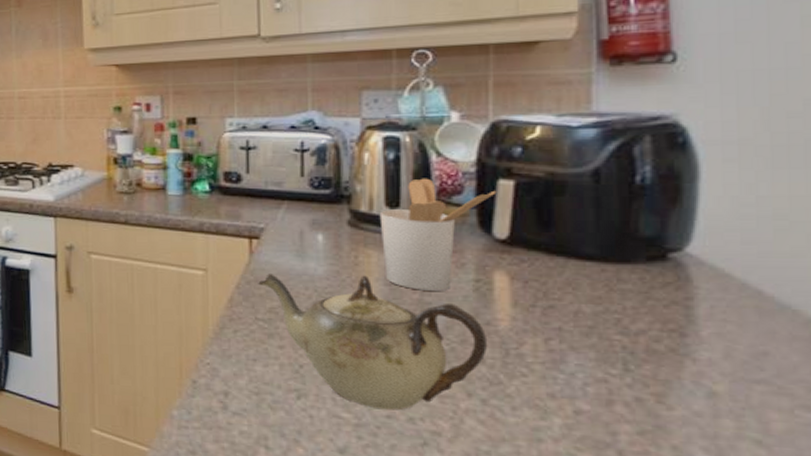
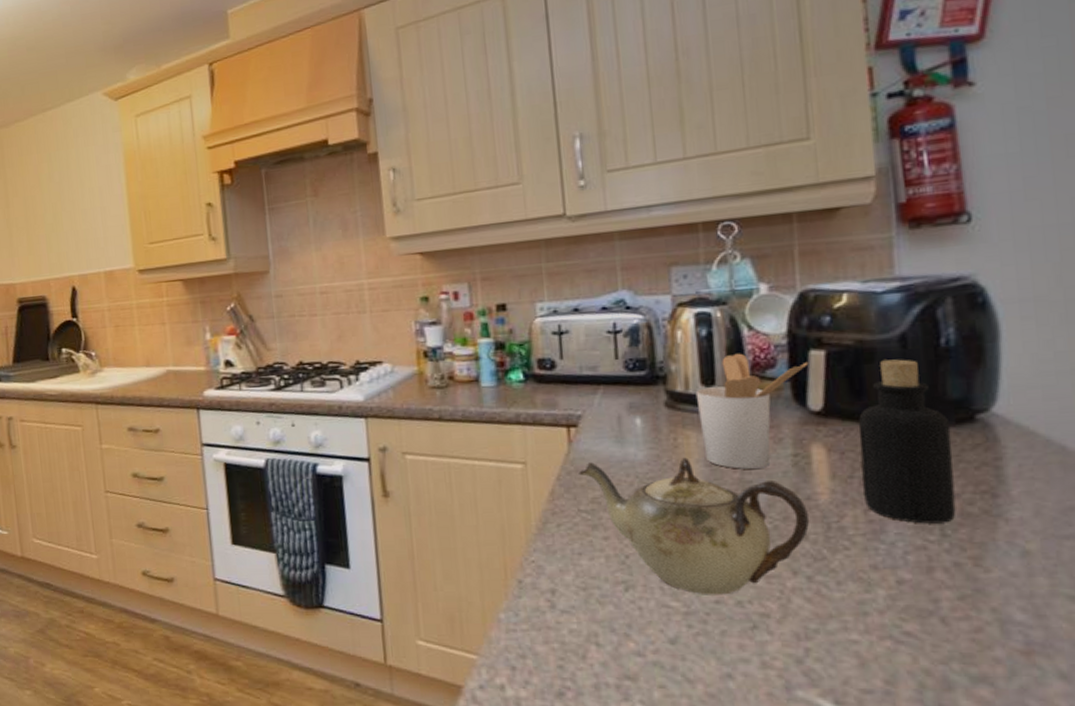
bottle: none [544,194,641,358] -> present [858,359,956,524]

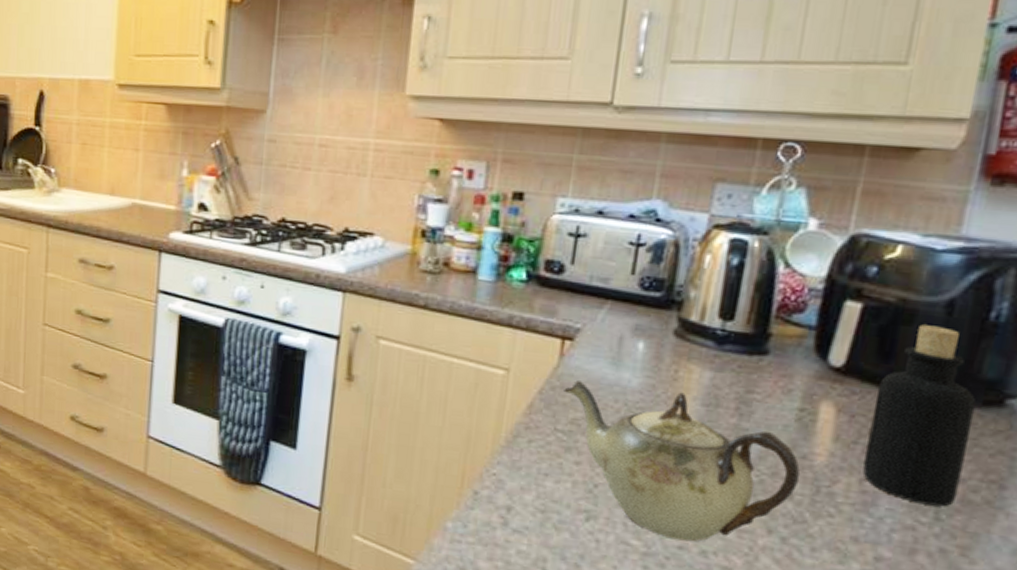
utensil holder: present [695,353,809,469] -> none [704,290,842,418]

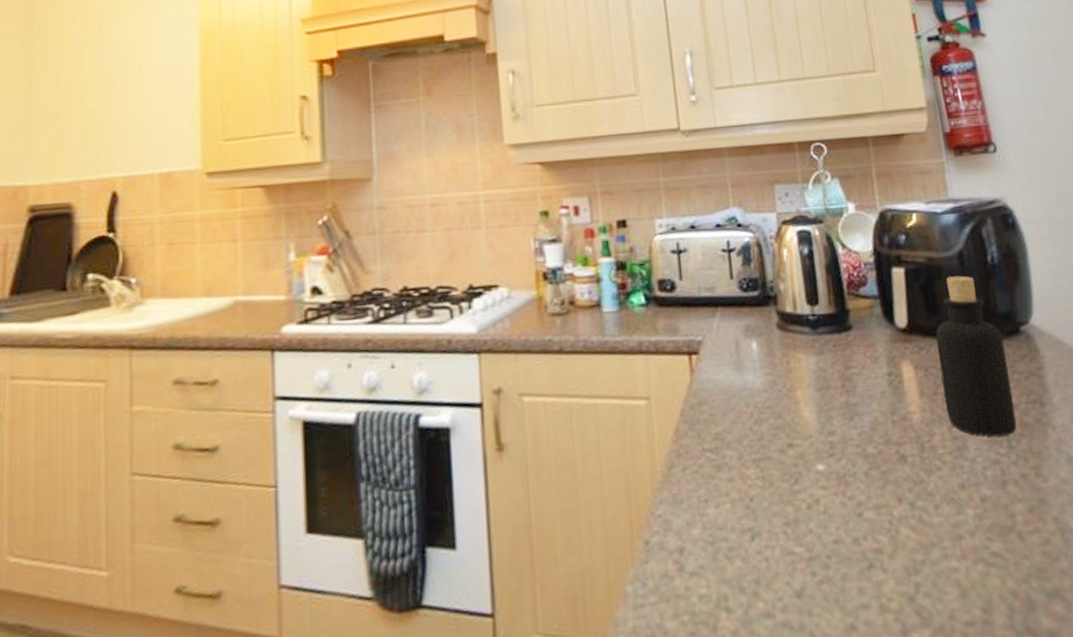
teapot: present [563,381,800,542] -> none [701,382,907,535]

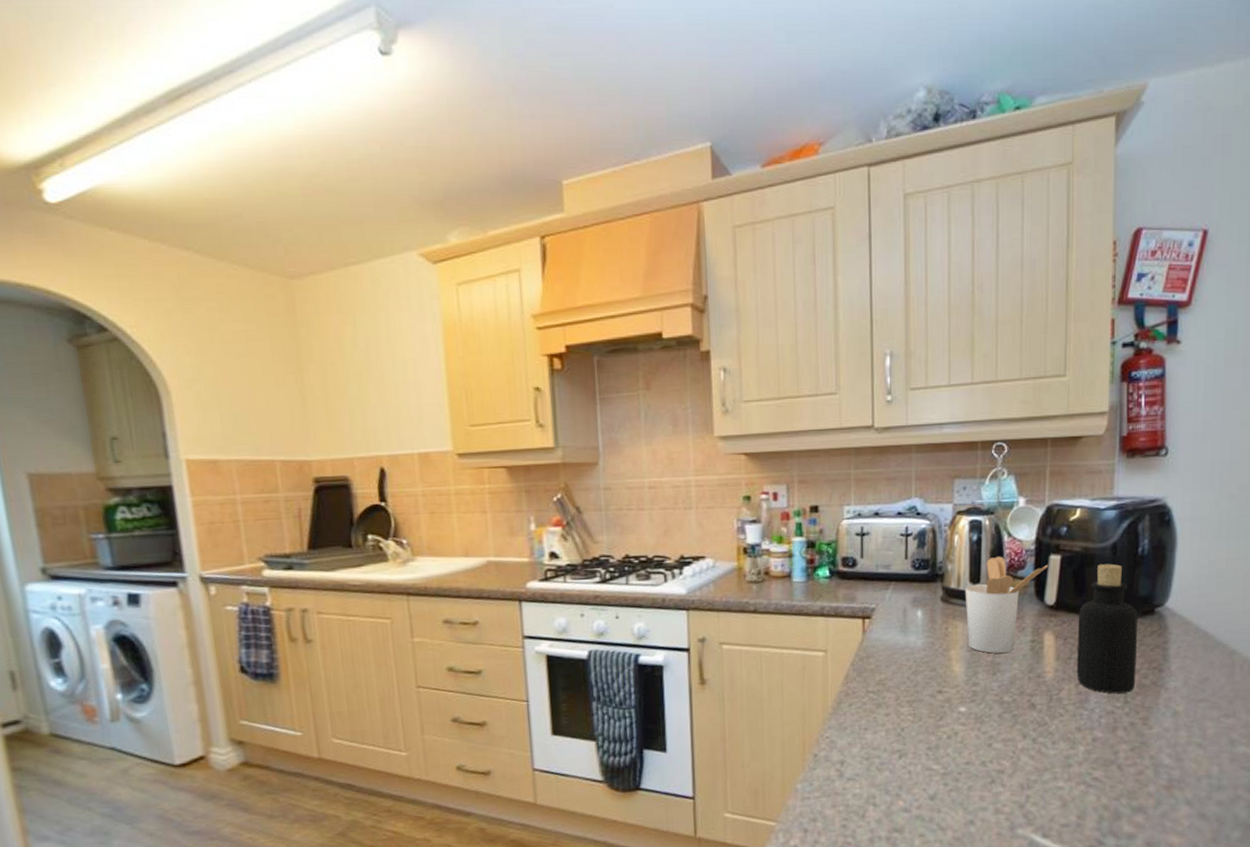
utensil holder: none [802,271,893,392] -> present [965,556,1049,654]

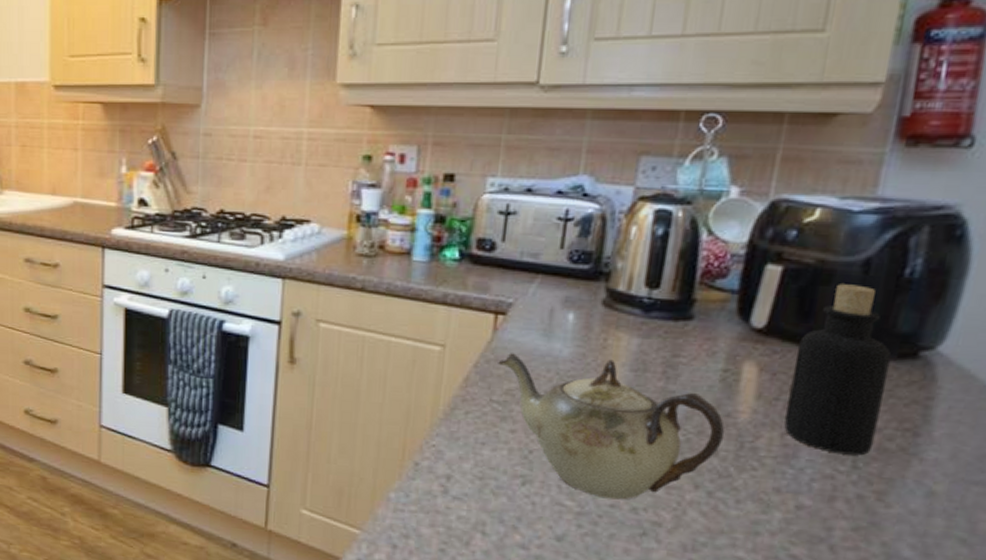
teapot: none [869,644,1038,758] -> present [498,353,725,500]
utensil holder: present [965,556,1049,654] -> none [632,258,763,380]

